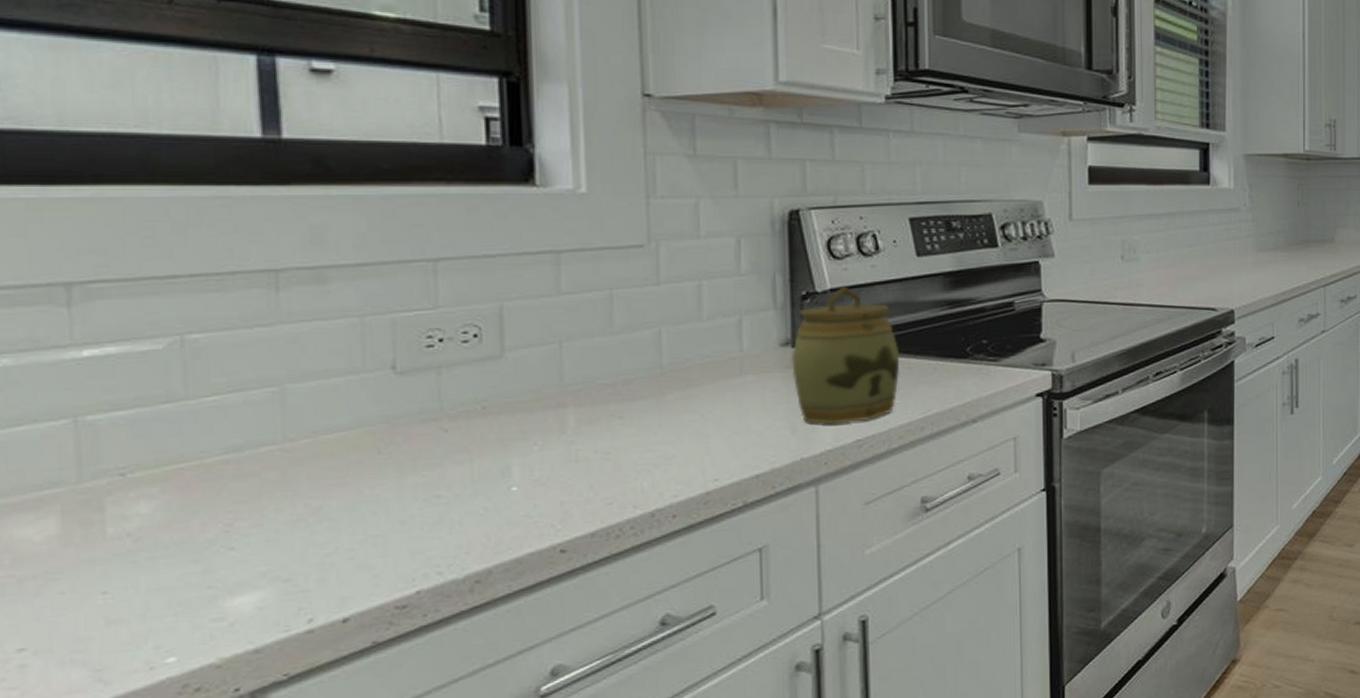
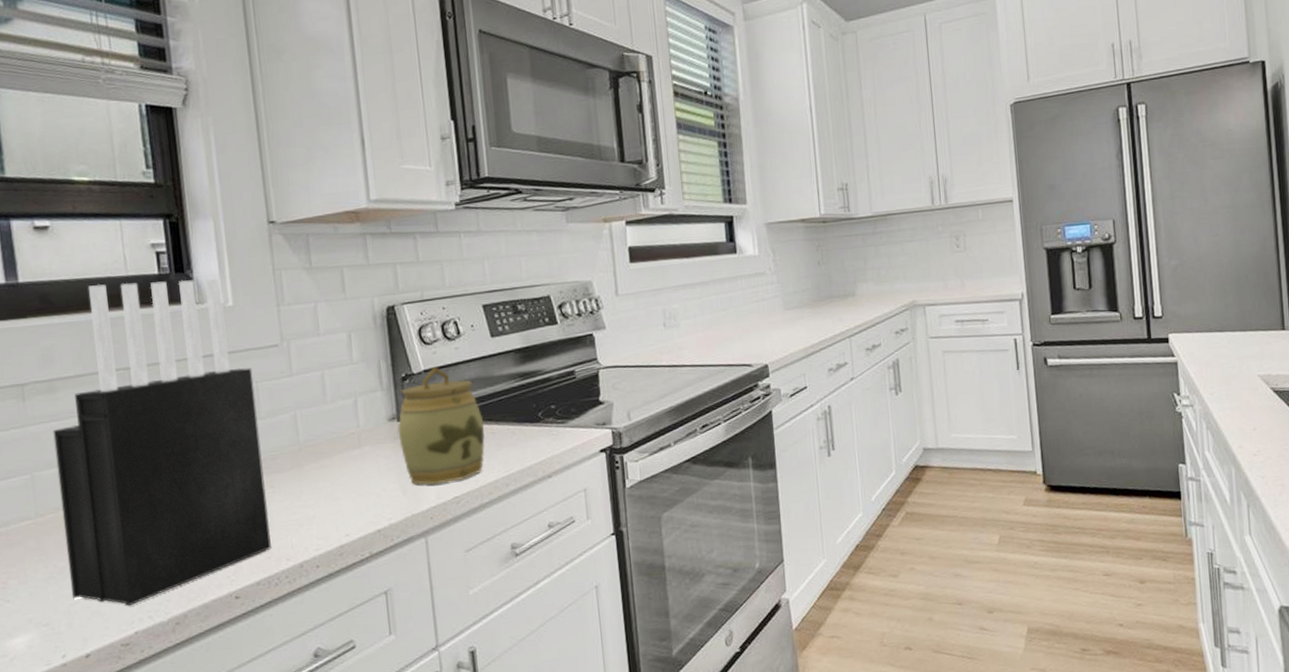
knife block: none [317,150,615,559] -> present [53,278,271,606]

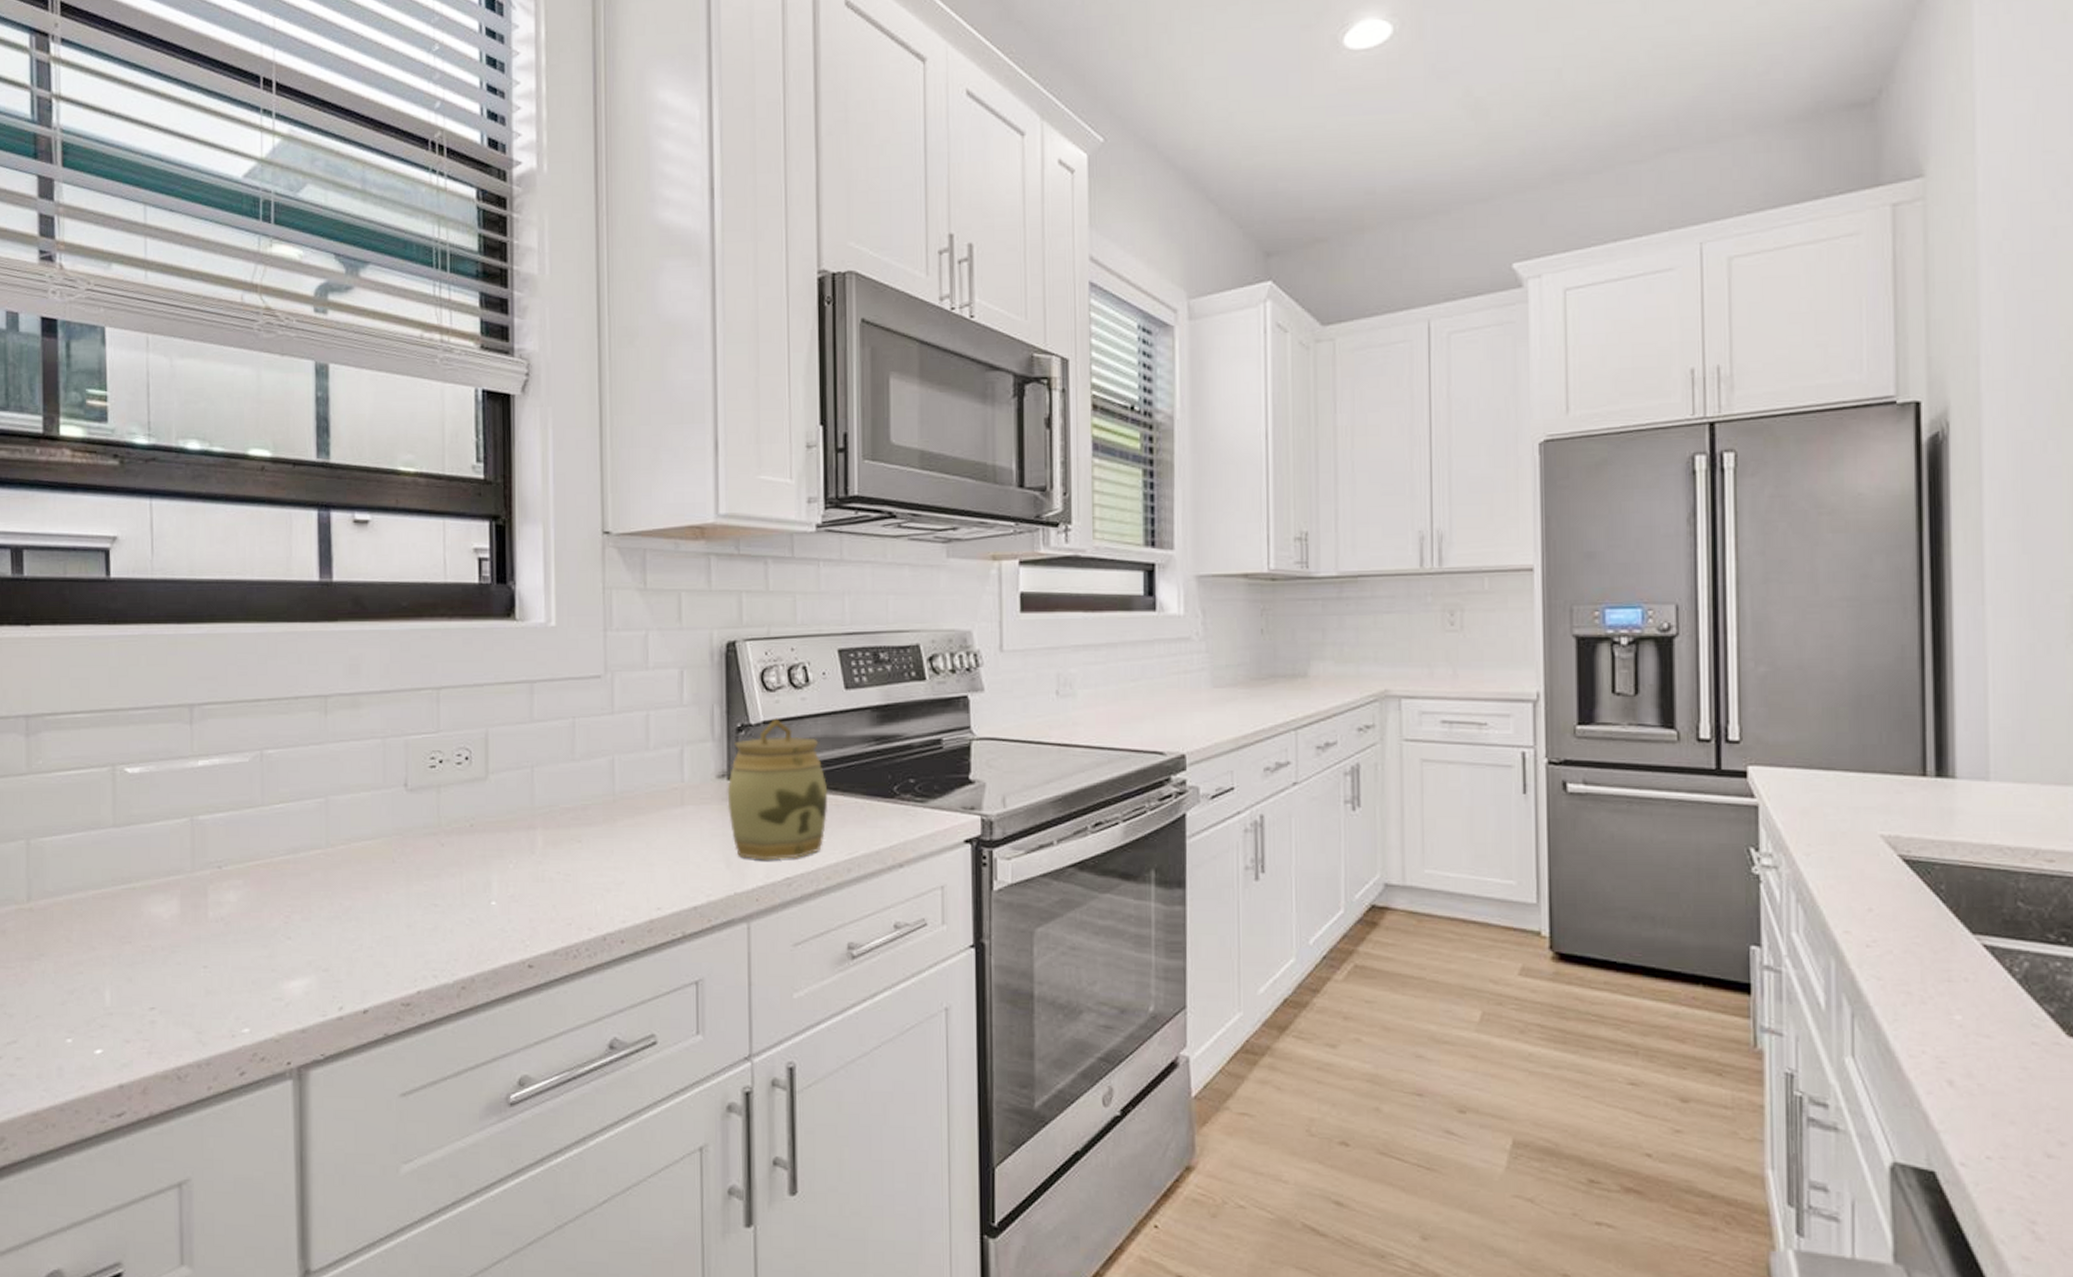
knife block: present [53,278,271,606] -> none [352,589,574,961]

